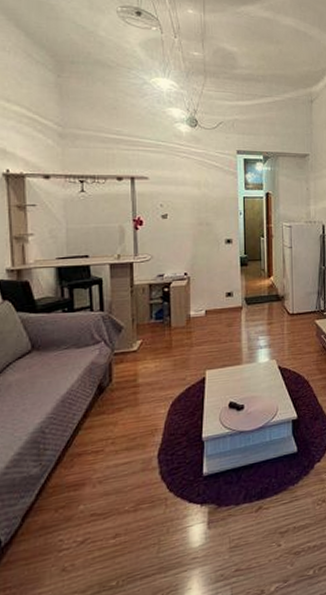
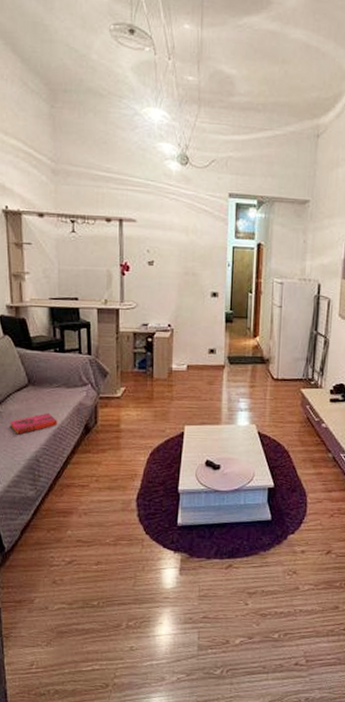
hardback book: none [10,377,67,407] -> present [10,412,58,435]

